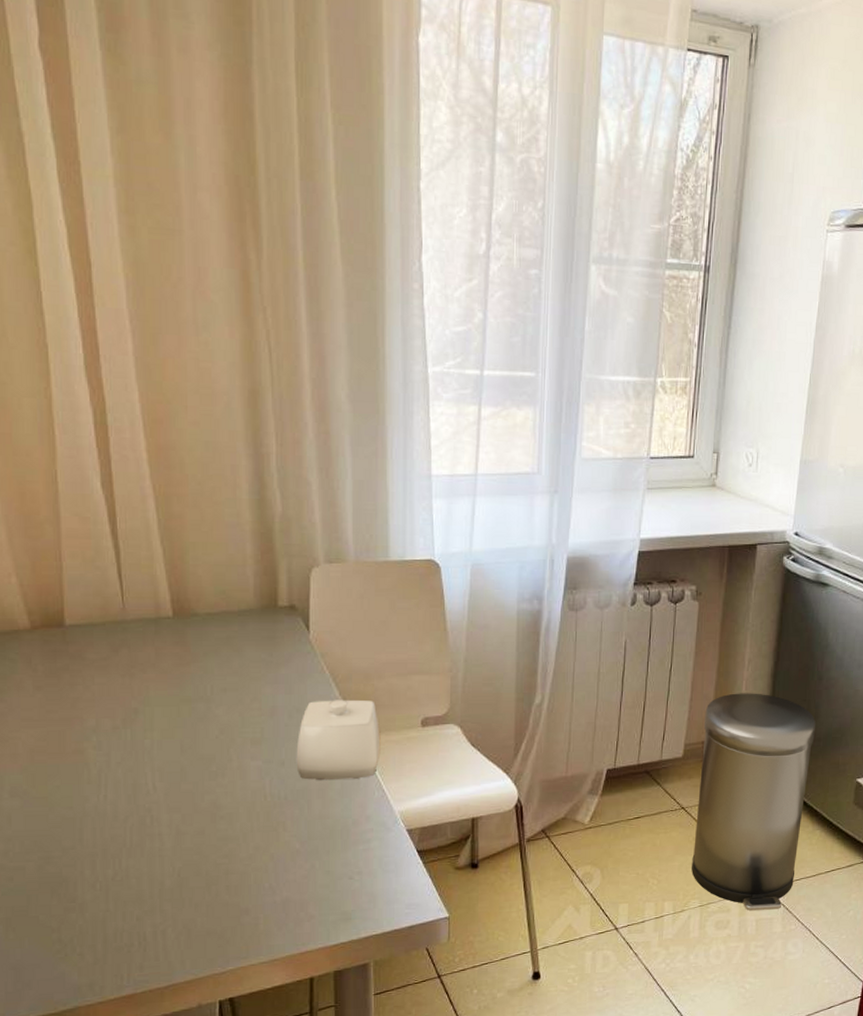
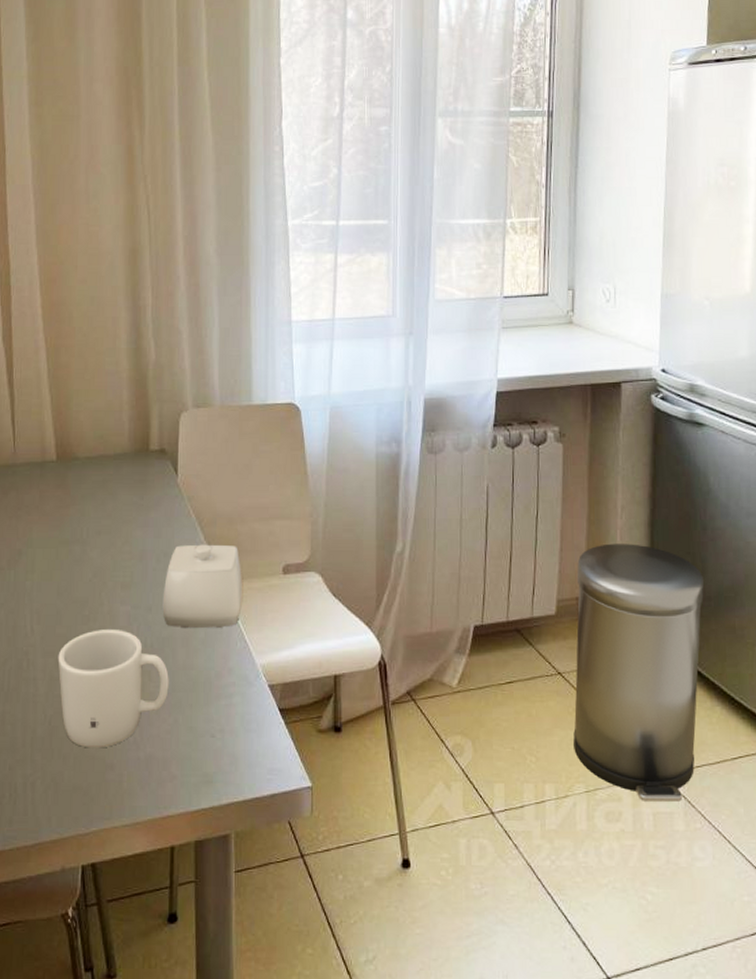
mug: none [184,784,305,896] -> present [57,630,169,748]

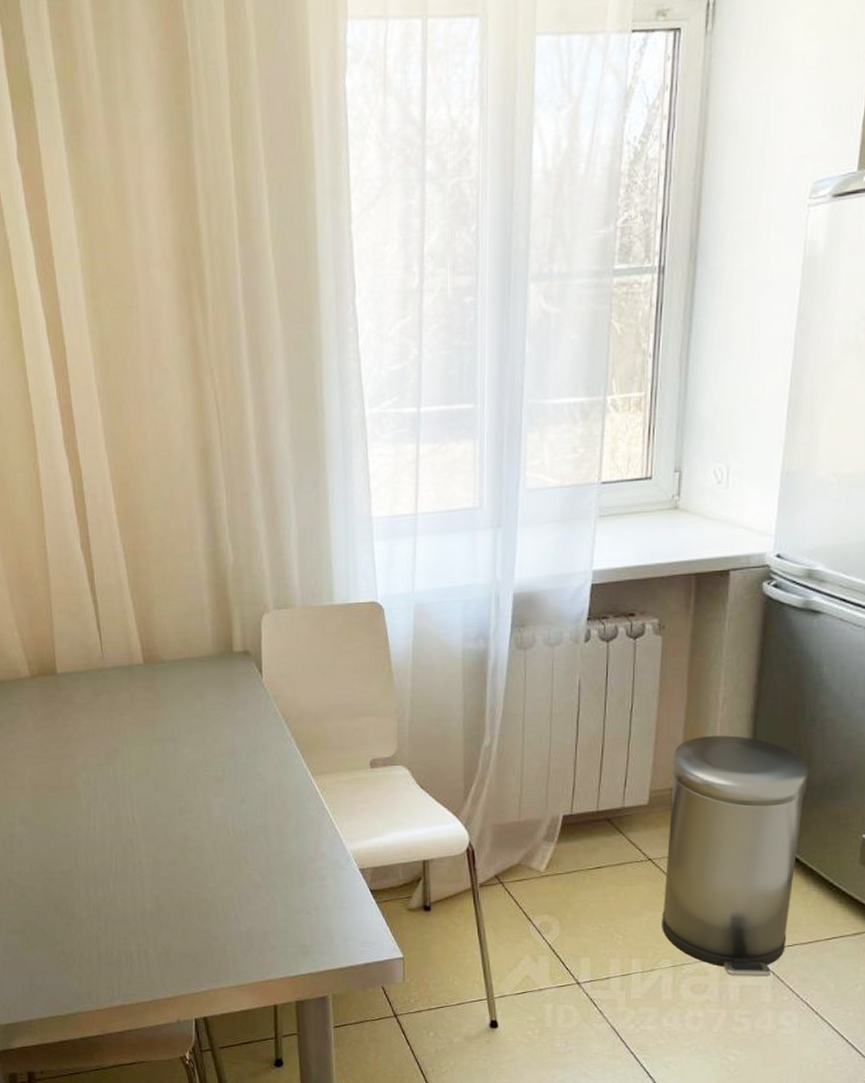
mug: present [57,630,169,748] -> none [159,819,265,922]
sugar bowl: present [162,544,244,629] -> none [254,741,332,818]

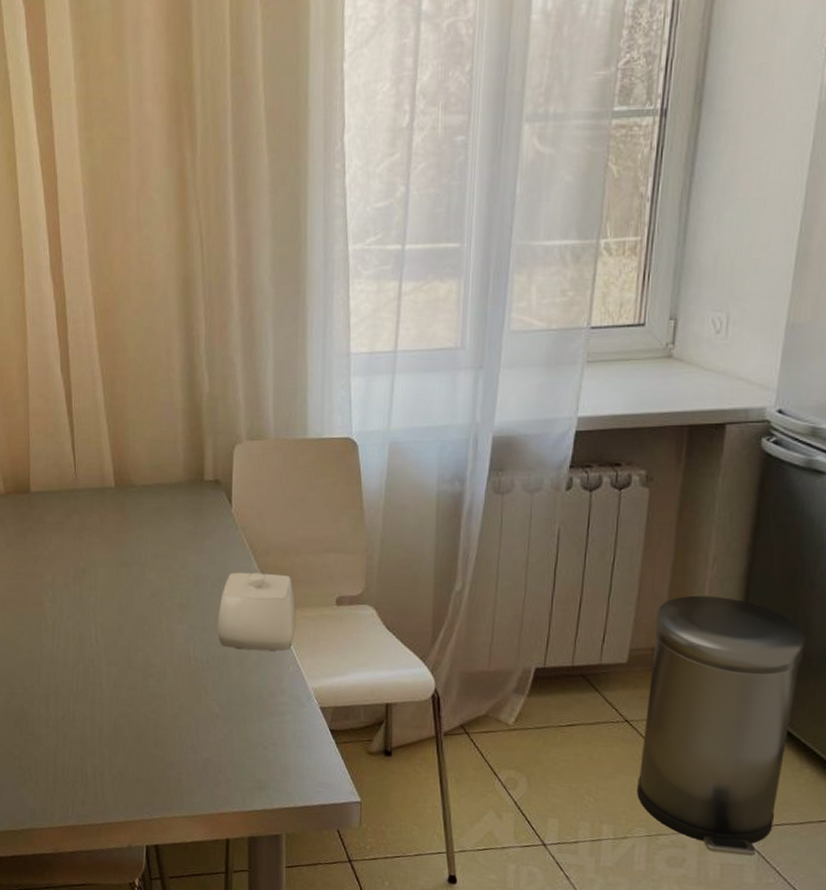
sugar bowl: none [254,741,332,818] -> present [217,572,297,651]

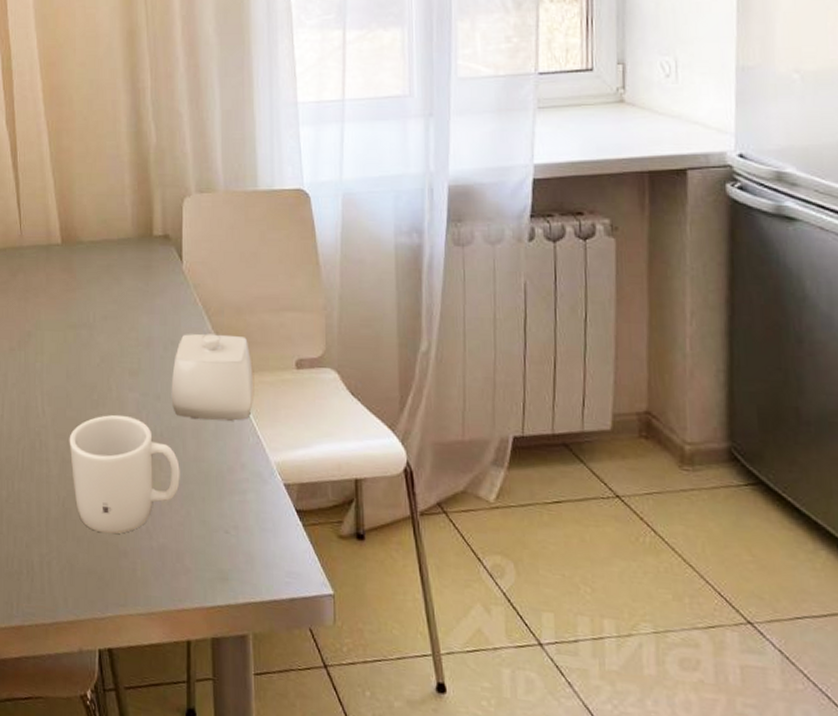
mug: none [121,645,224,749] -> present [69,415,180,535]
pedal bin: present [637,595,807,856] -> none [636,353,802,656]

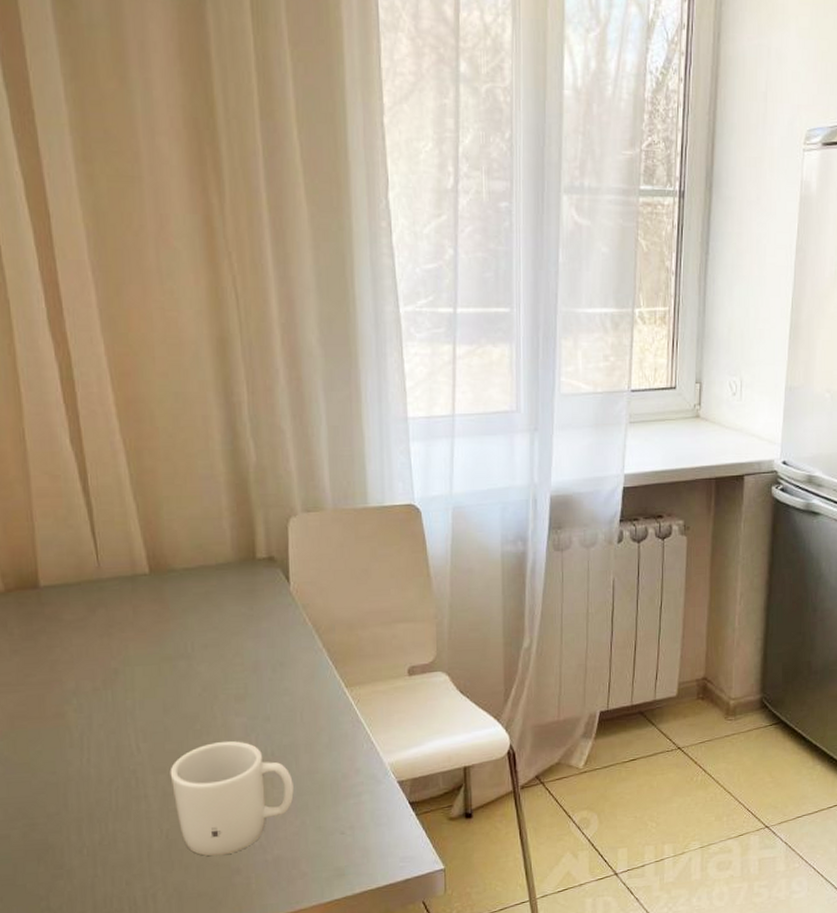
sugar bowl: present [171,333,255,421] -> none [281,650,368,735]

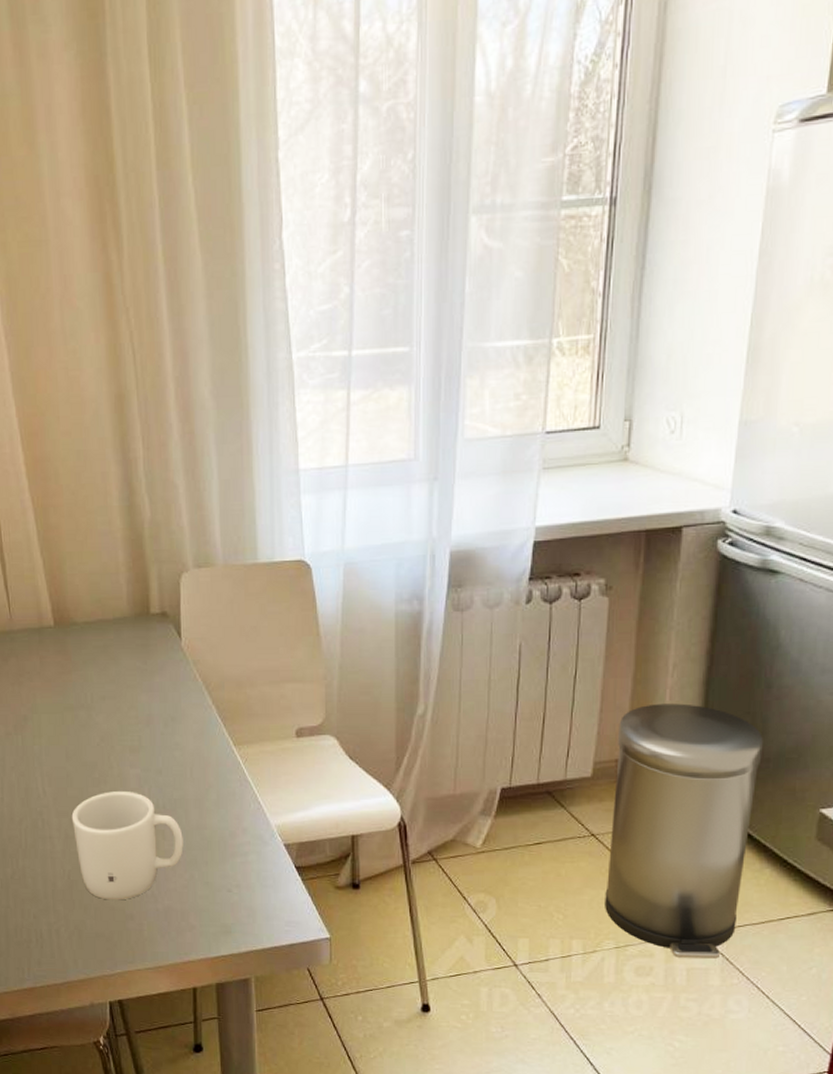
pedal bin: none [691,627,813,850] -> present [605,703,764,959]

